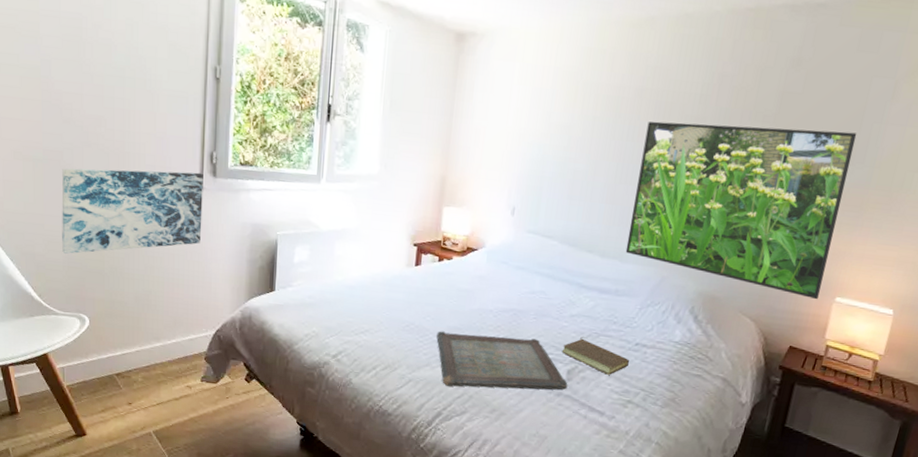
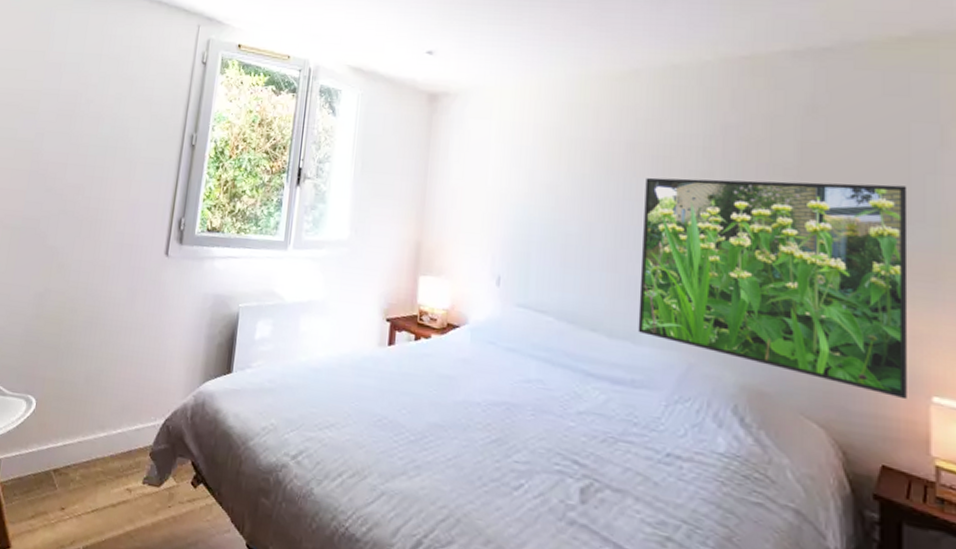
wall art: present [61,168,203,254] -> none [22,236,170,327]
serving tray: present [436,331,568,390] -> none [414,428,583,517]
book: present [561,336,630,375] -> none [570,441,662,498]

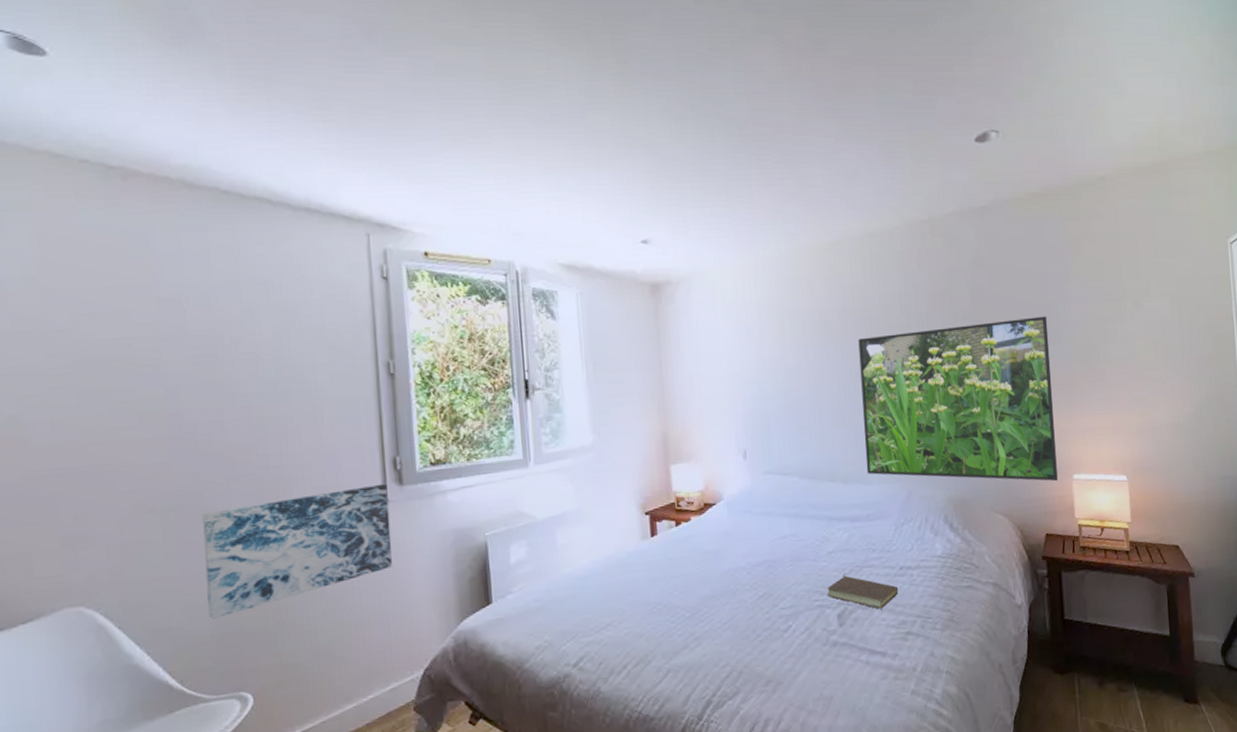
wall art: none [22,236,170,327] -> present [202,483,393,619]
book: none [570,441,662,498] -> present [827,572,899,609]

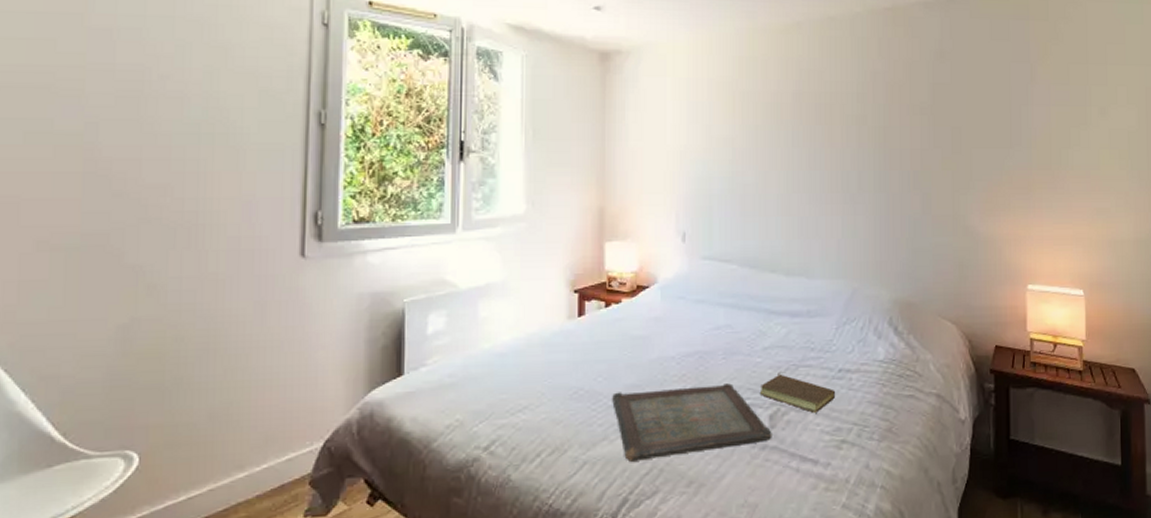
wall art: present [202,483,393,619] -> none [102,238,305,369]
serving tray: none [689,588,842,667] -> present [612,383,772,462]
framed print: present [858,316,1058,482] -> none [810,116,1011,291]

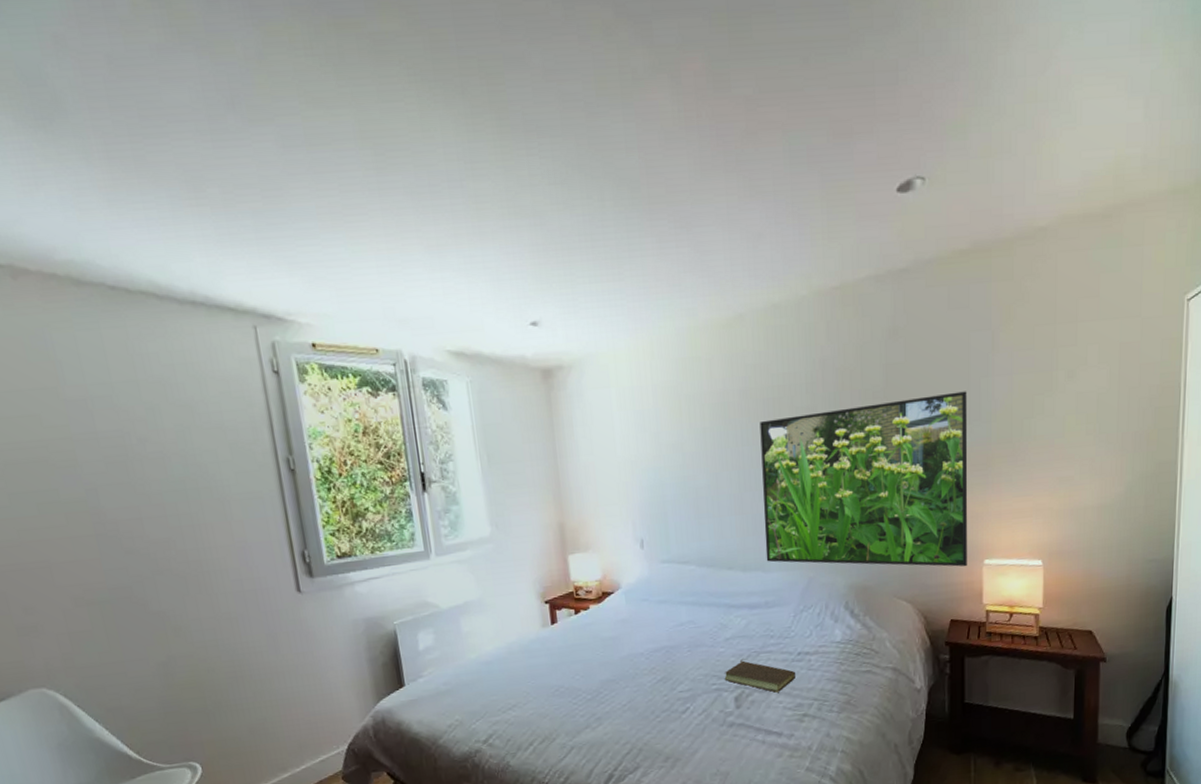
serving tray: present [612,383,772,462] -> none [590,672,739,744]
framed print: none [810,116,1011,291] -> present [760,391,968,567]

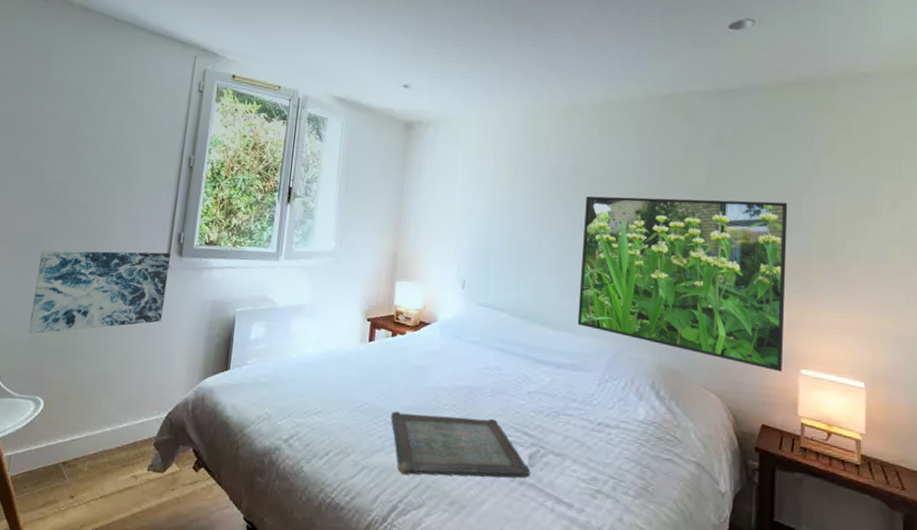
wall art: none [135,576,311,699] -> present [29,250,170,334]
serving tray: none [590,672,739,744] -> present [391,411,531,478]
book: present [724,658,796,693] -> none [521,415,594,460]

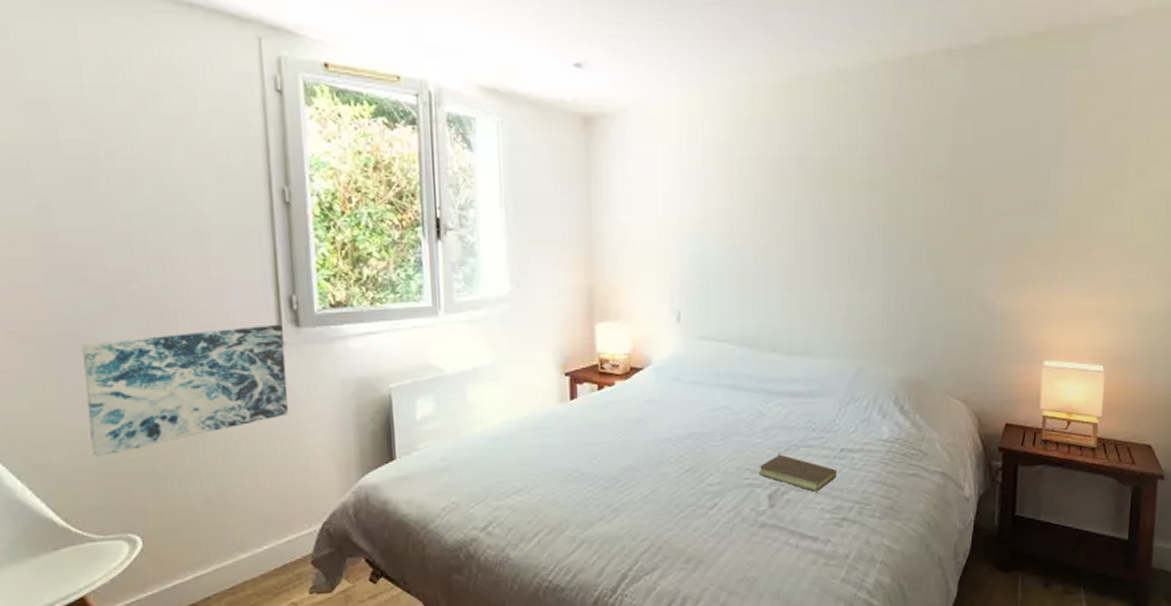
serving tray: present [391,411,531,478] -> none [608,464,772,540]
book: none [521,415,594,460] -> present [758,451,838,492]
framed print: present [577,196,788,373] -> none [813,180,1036,368]

